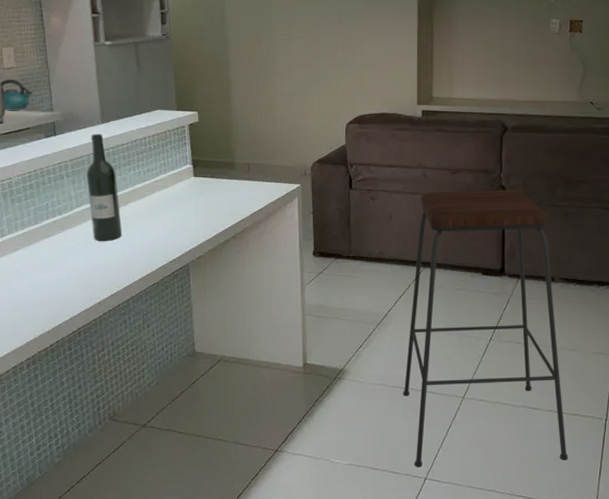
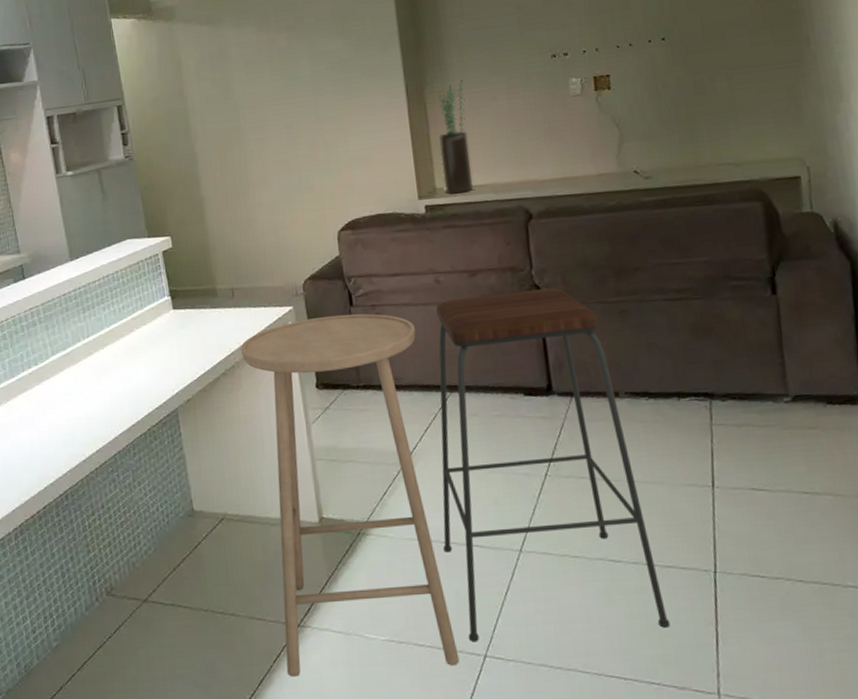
wine bottle: present [86,133,123,241] -> none [59,271,103,391]
stool: none [251,195,405,492] -> present [240,313,460,677]
vase: none [440,8,466,105] -> present [438,80,473,195]

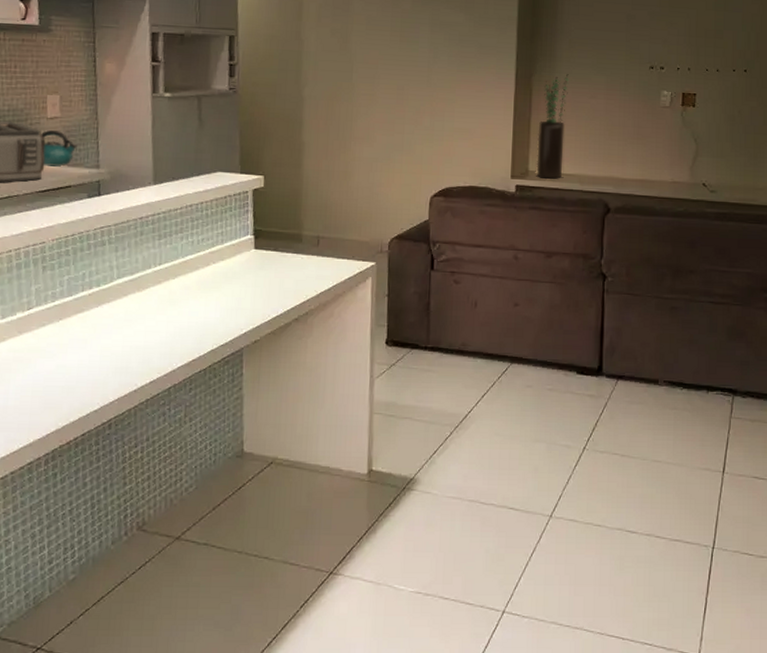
stool: present [240,313,460,677] -> none [313,276,488,622]
bar stool: present [436,288,671,642] -> none [481,276,669,598]

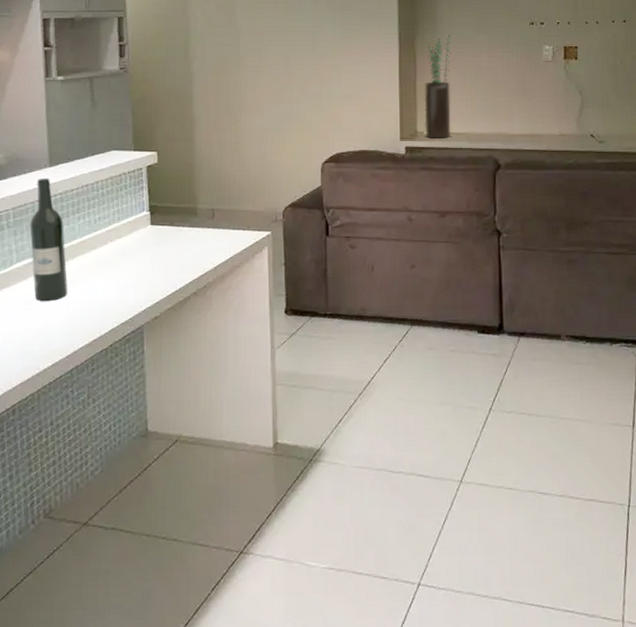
wine bottle: none [131,195,169,319] -> present [29,177,68,301]

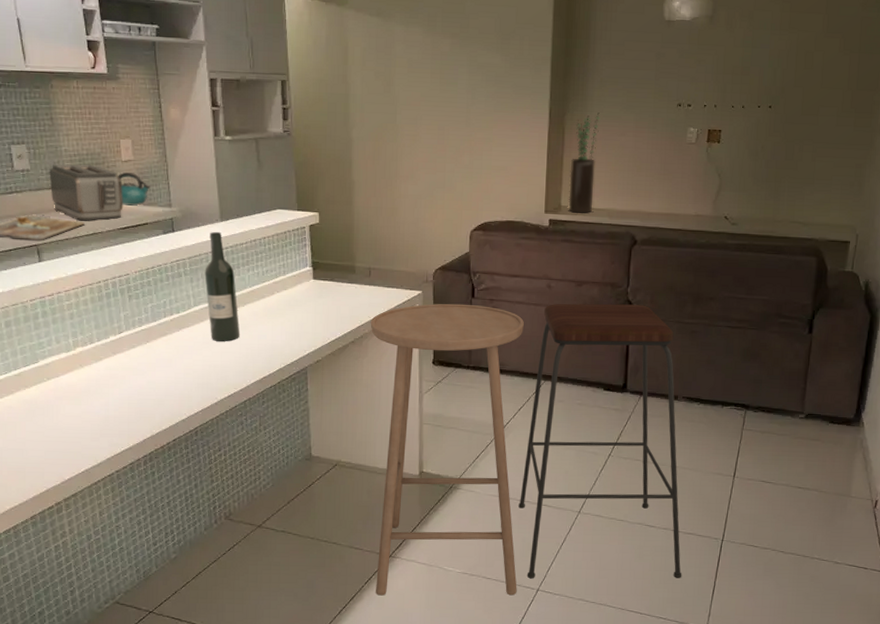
stool: none [214,243,394,605] -> present [370,303,524,596]
bar stool: none [390,234,587,571] -> present [518,303,682,579]

